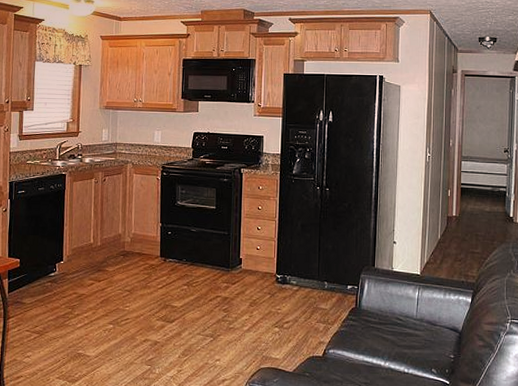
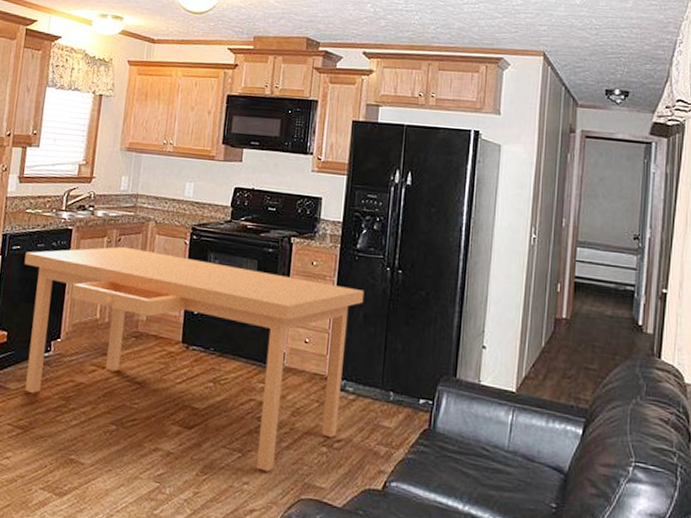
desk: none [29,185,301,350] -> present [24,246,365,472]

